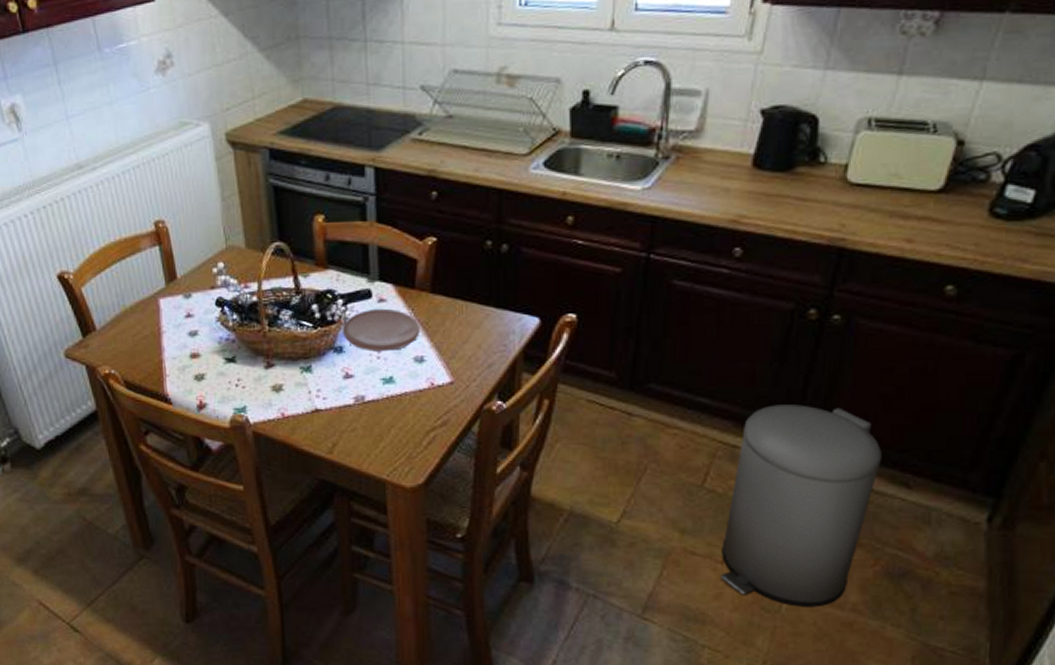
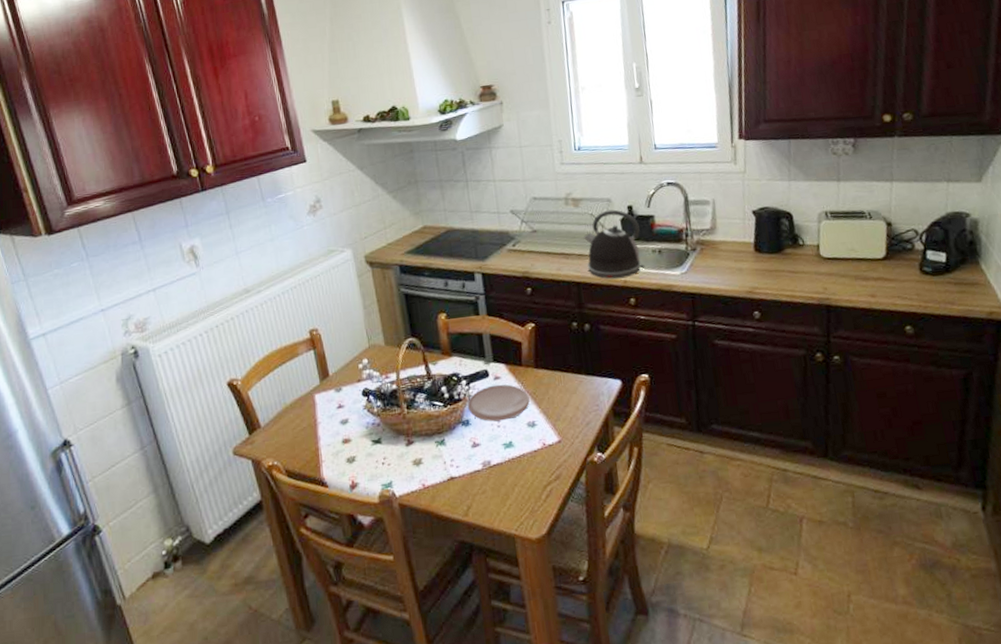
kettle: none [515,94,595,190] -> present [583,209,645,280]
pedal bin: present [719,404,882,607] -> none [788,429,895,606]

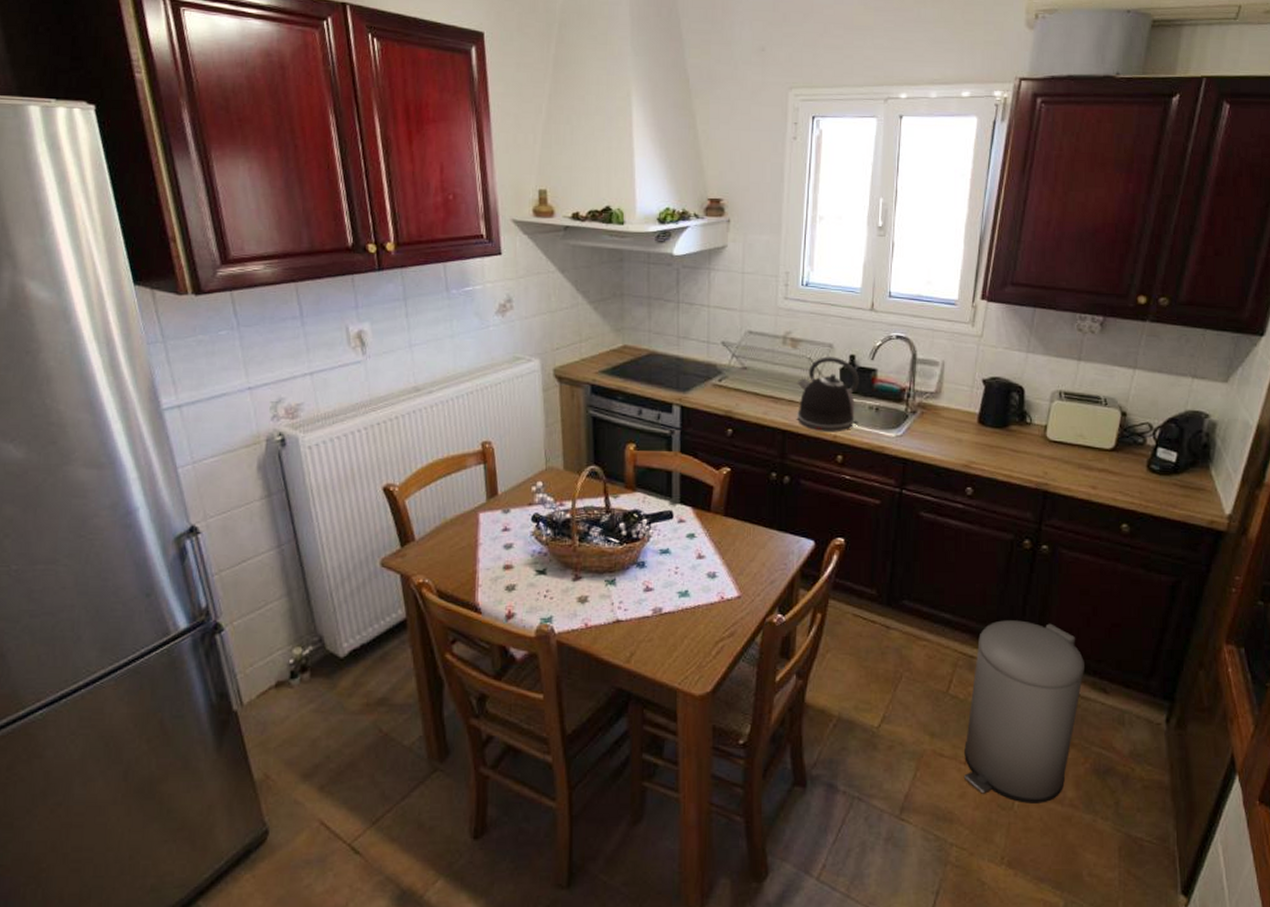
plate: present [467,384,530,422] -> none [645,528,713,567]
pedal bin: none [788,429,895,606] -> present [963,620,1084,803]

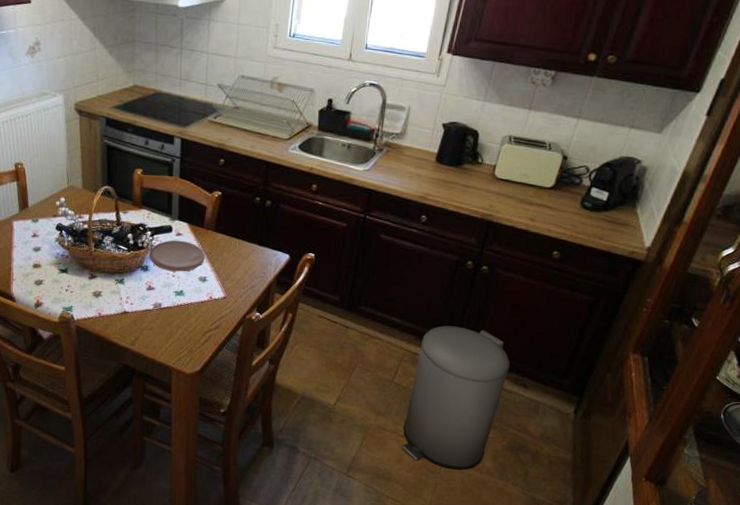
plate: none [645,528,713,567] -> present [148,240,205,272]
kettle: present [796,356,859,433] -> none [280,100,335,166]

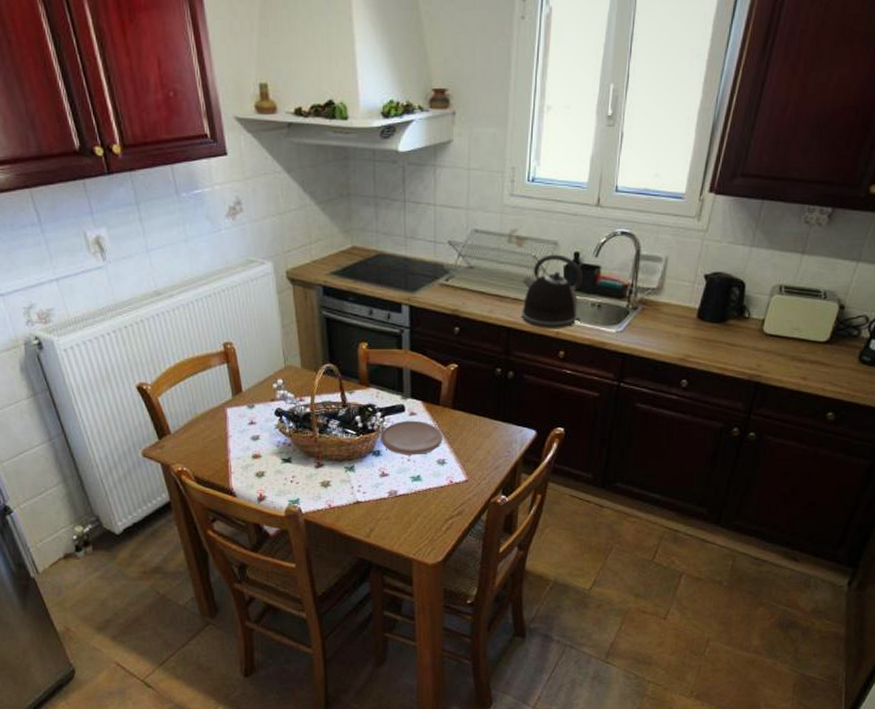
kettle: none [280,100,335,166] -> present [521,254,583,329]
pedal bin: present [401,326,510,470] -> none [662,499,779,650]

